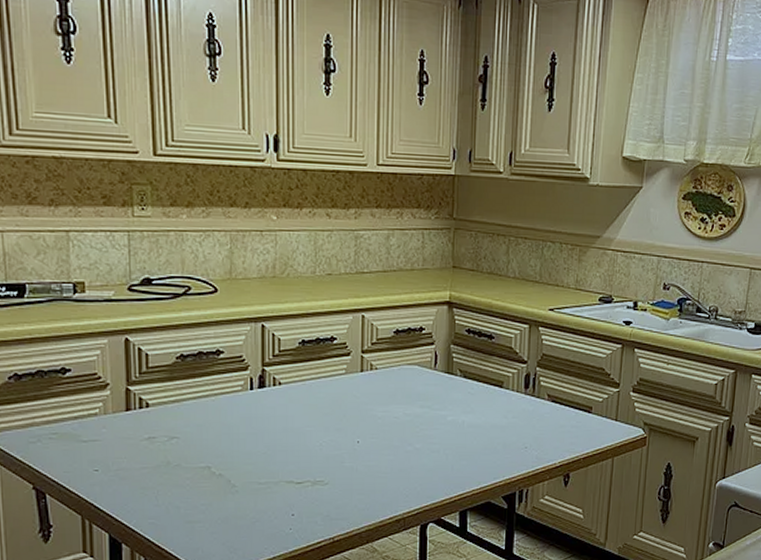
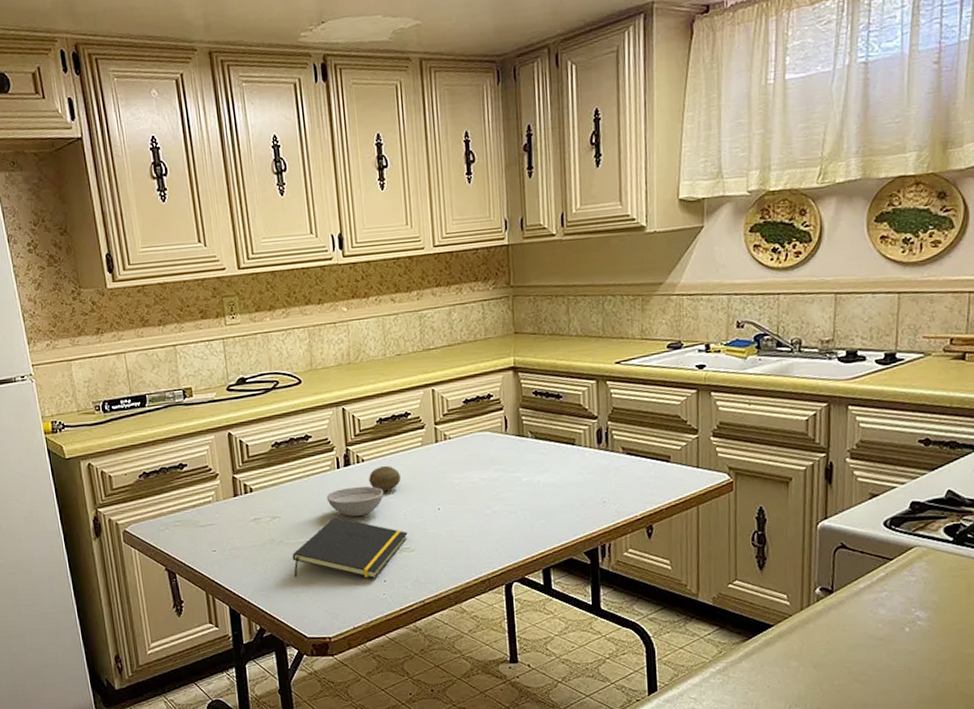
notepad: none [189,443,322,512] -> present [292,517,408,579]
bowl: none [235,411,300,444] -> present [326,486,384,517]
fruit: none [285,392,319,418] -> present [369,466,401,491]

